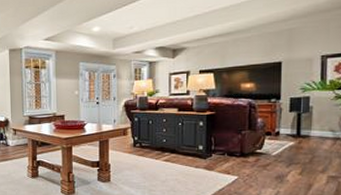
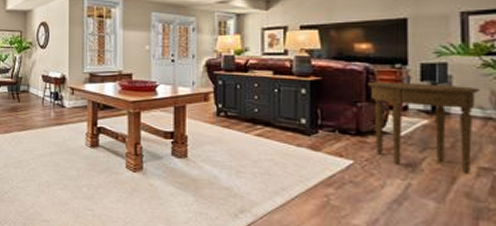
side table: none [250,113,333,181] -> present [368,81,481,174]

